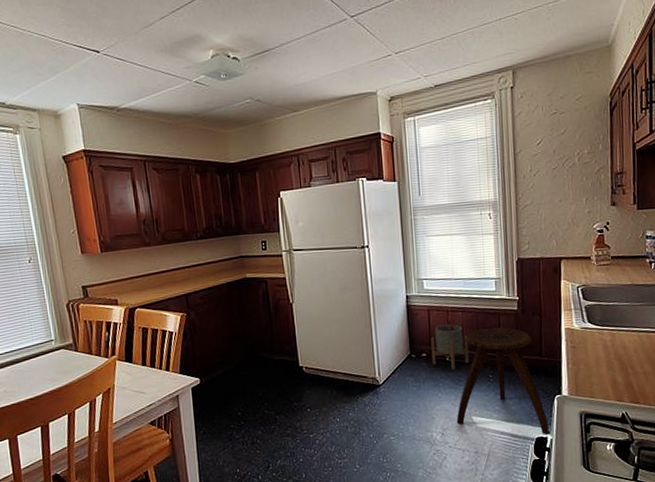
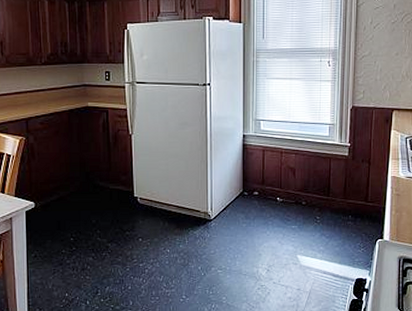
planter: present [430,324,470,370] -> none [263,165,299,210]
stool: present [456,327,550,435] -> none [282,171,370,277]

